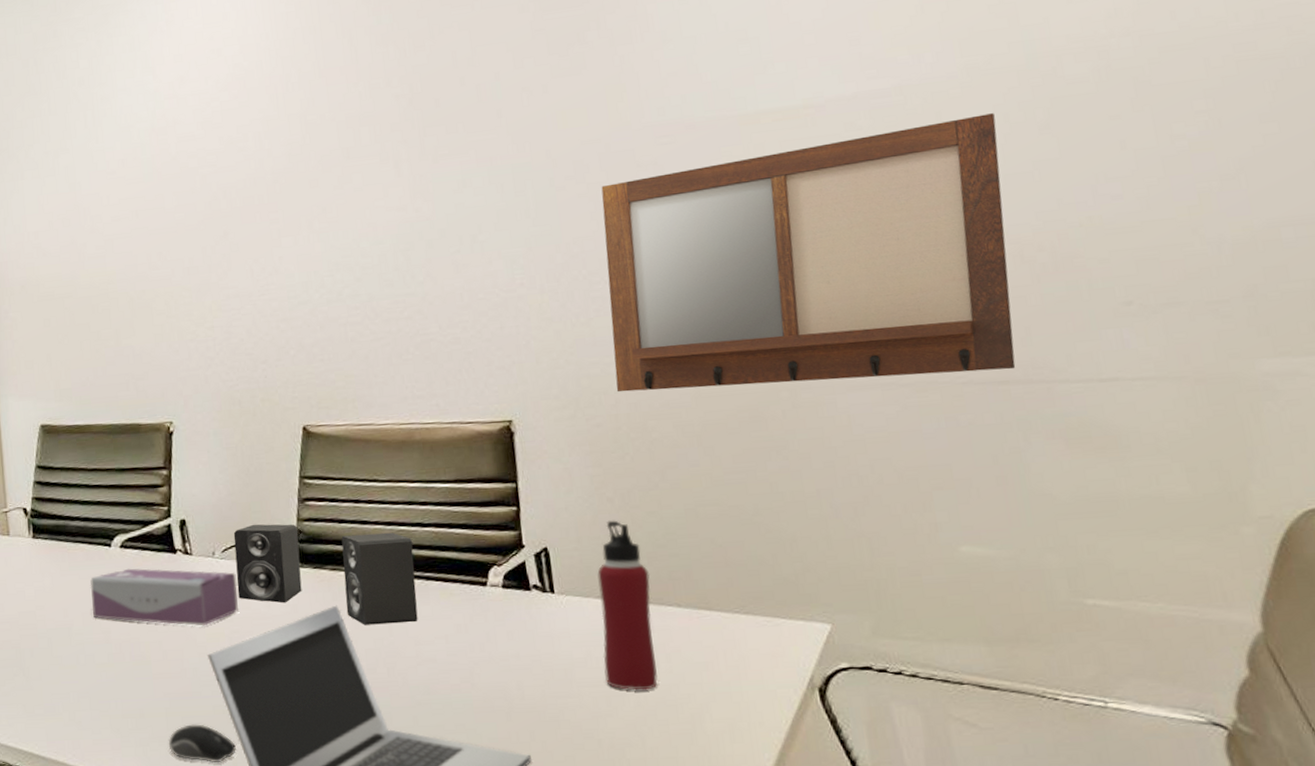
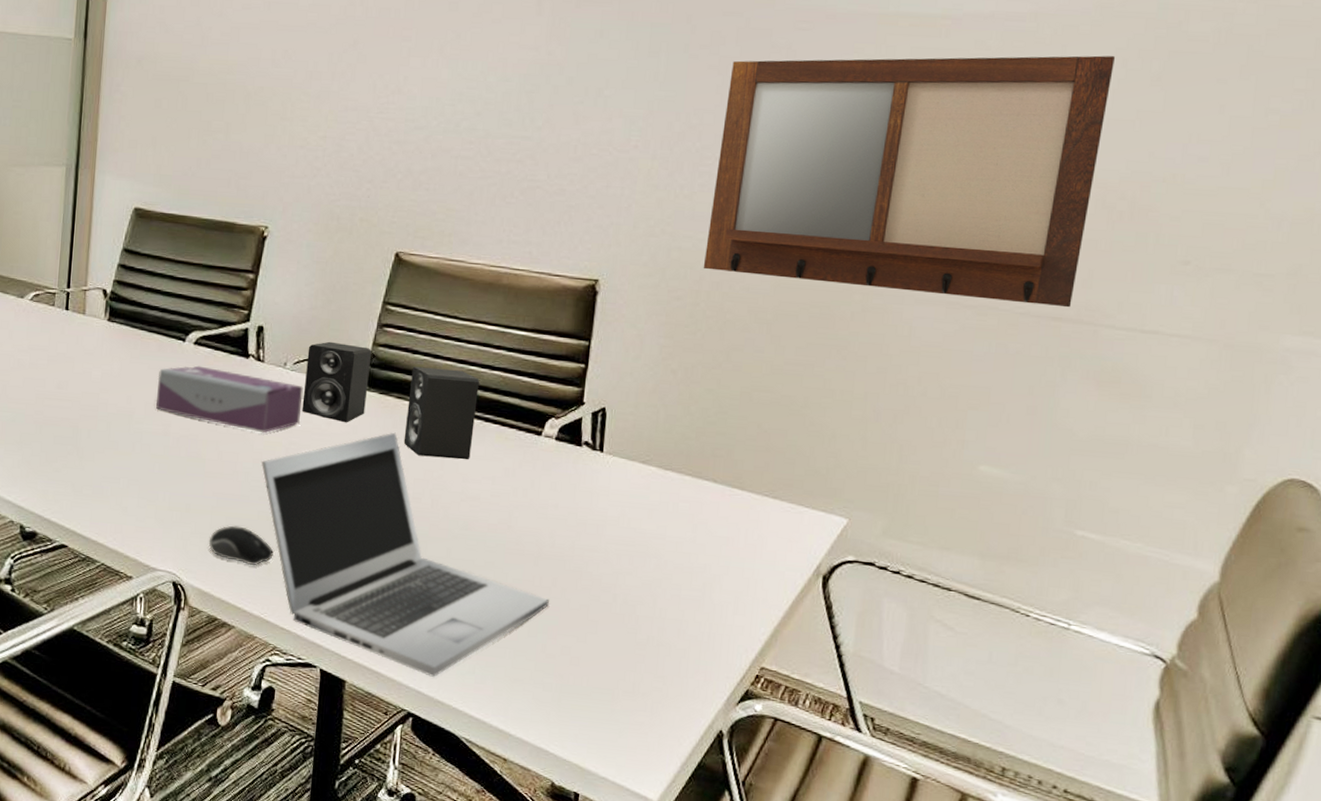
water bottle: present [597,520,658,691] -> none [633,391,695,555]

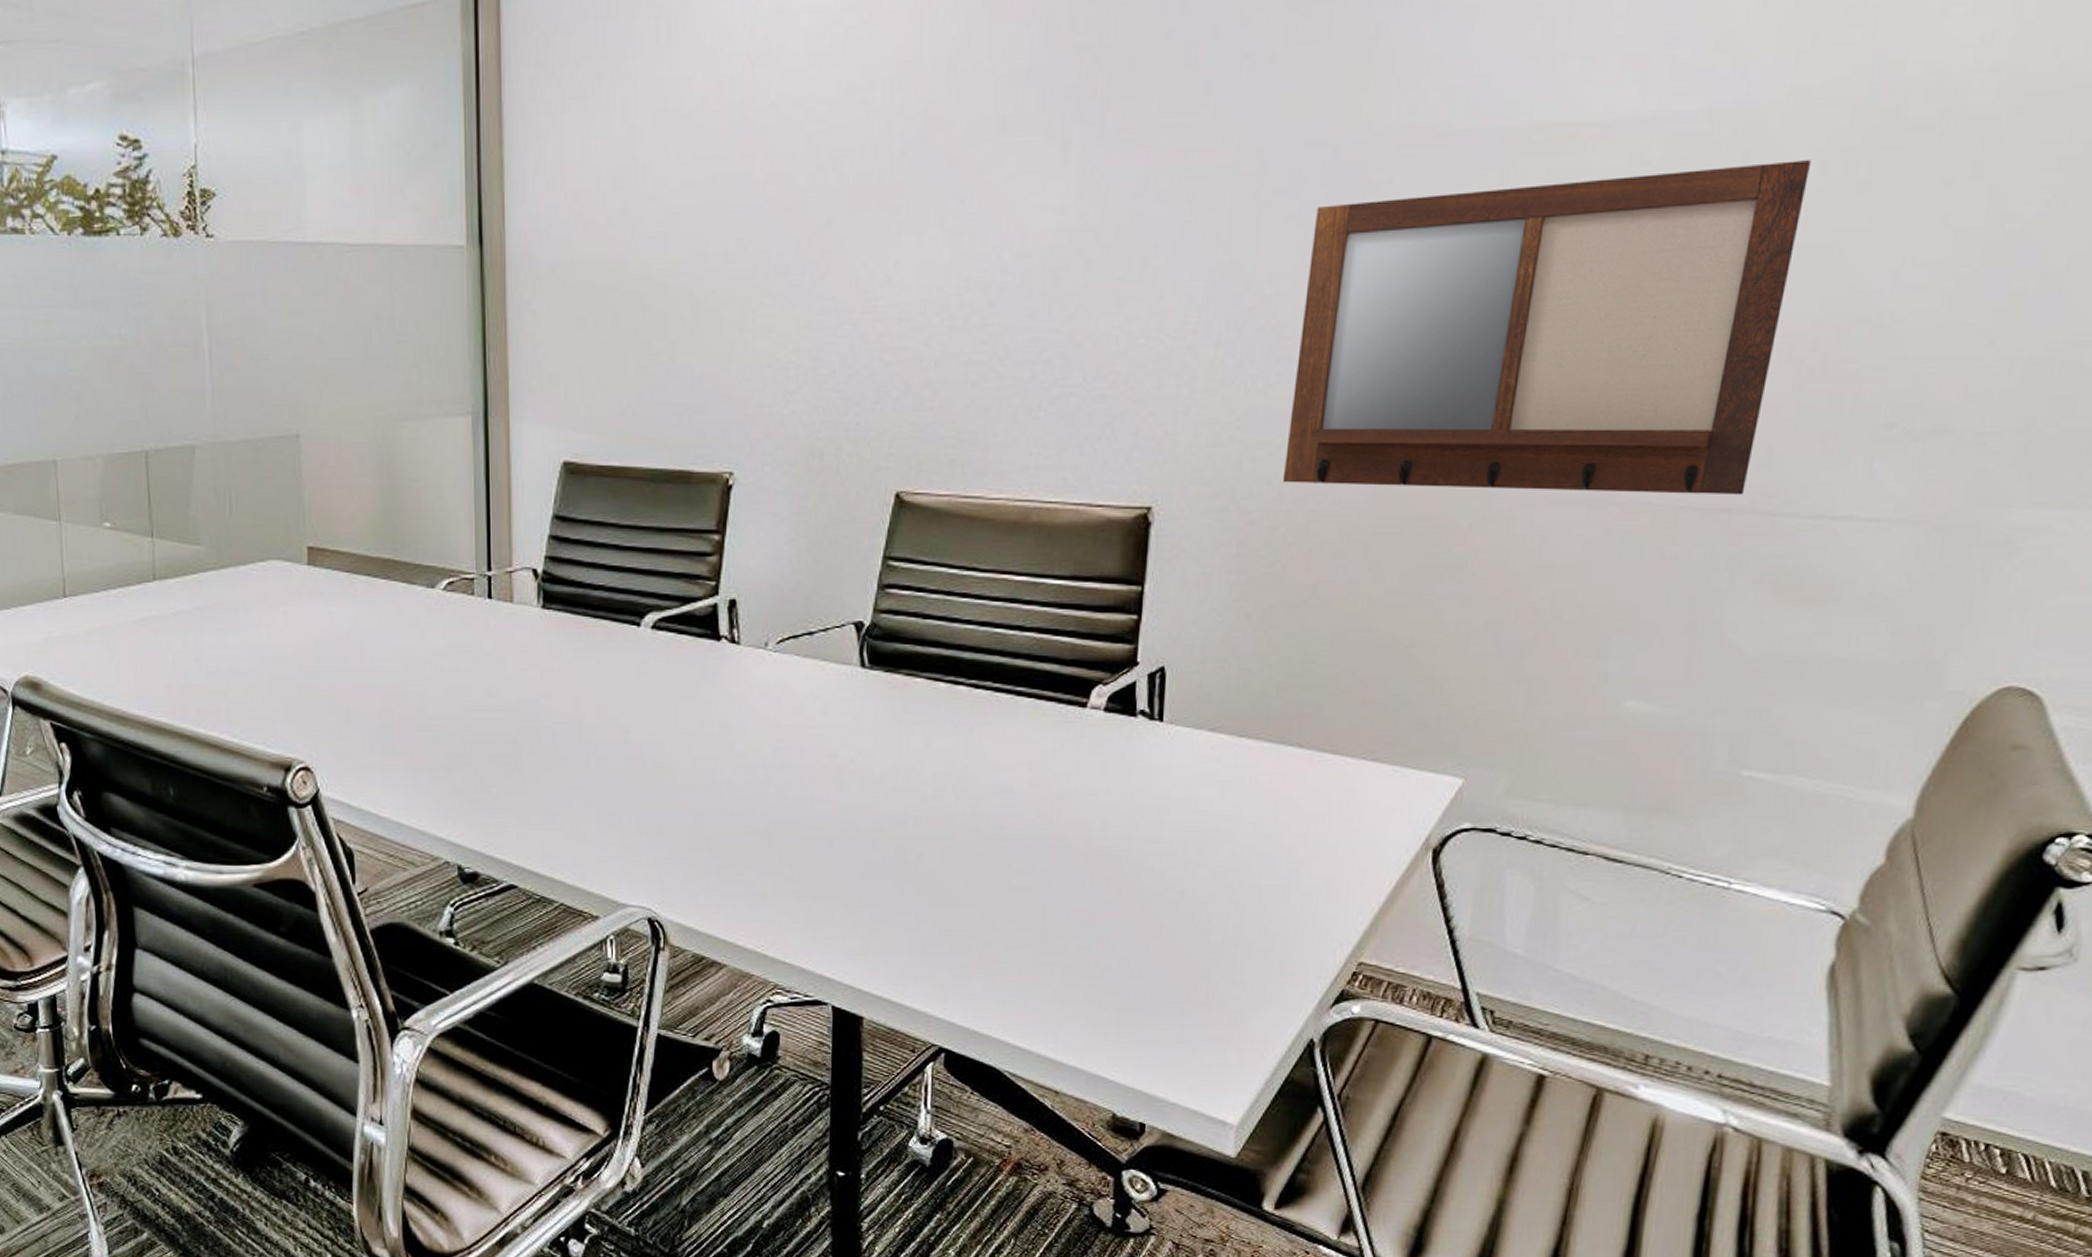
tissue box: present [156,365,304,433] -> none [609,655,791,732]
computer mouse: present [208,525,274,565] -> none [687,846,767,891]
laptop: present [261,432,550,678] -> none [744,718,1104,1006]
speaker: present [302,341,479,460] -> none [790,612,1008,745]

